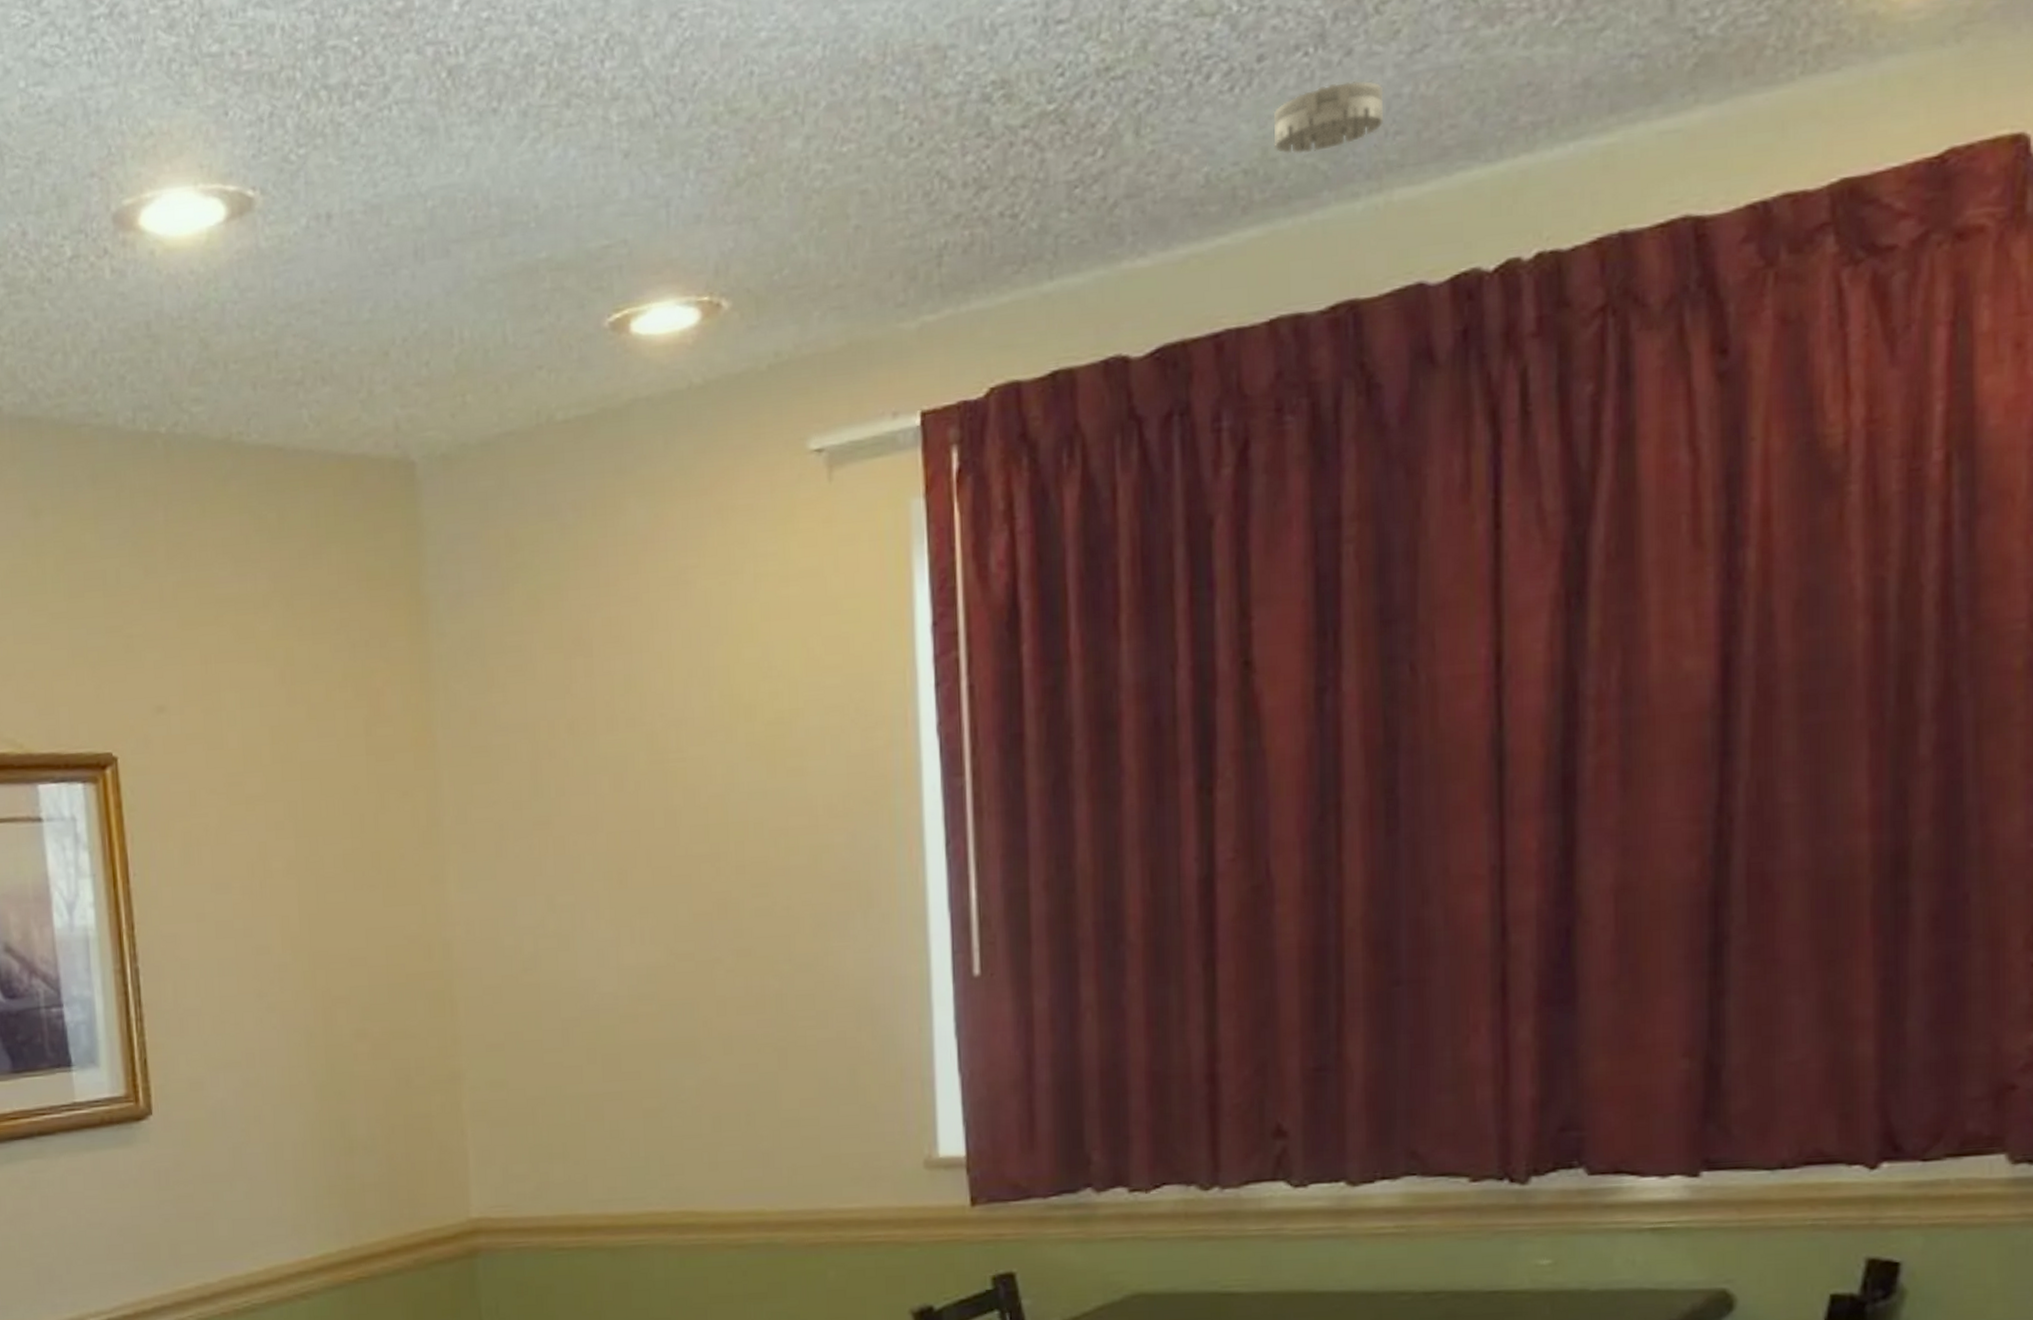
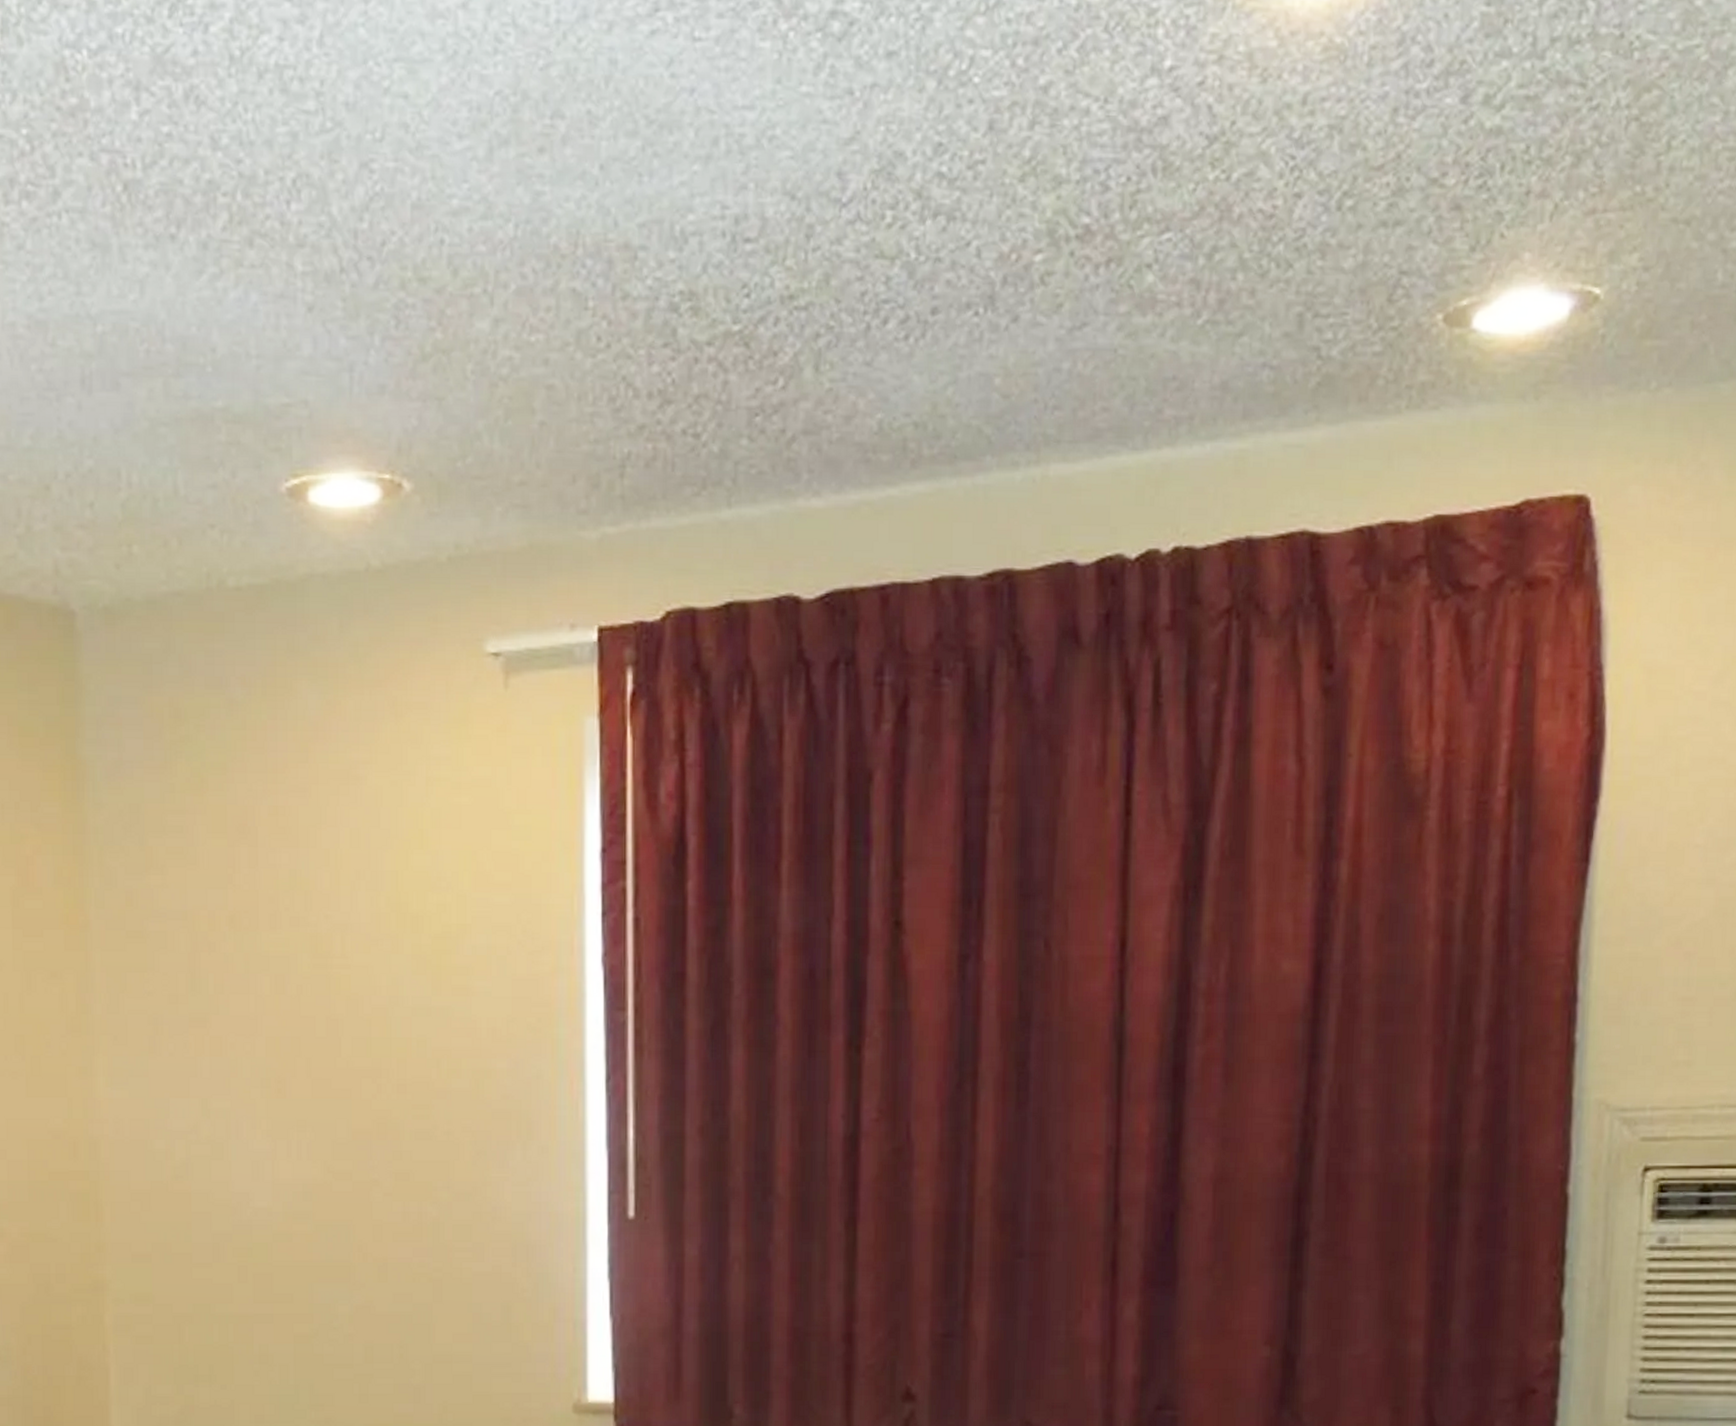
smoke detector: present [1273,80,1384,154] -> none [943,348,1045,415]

